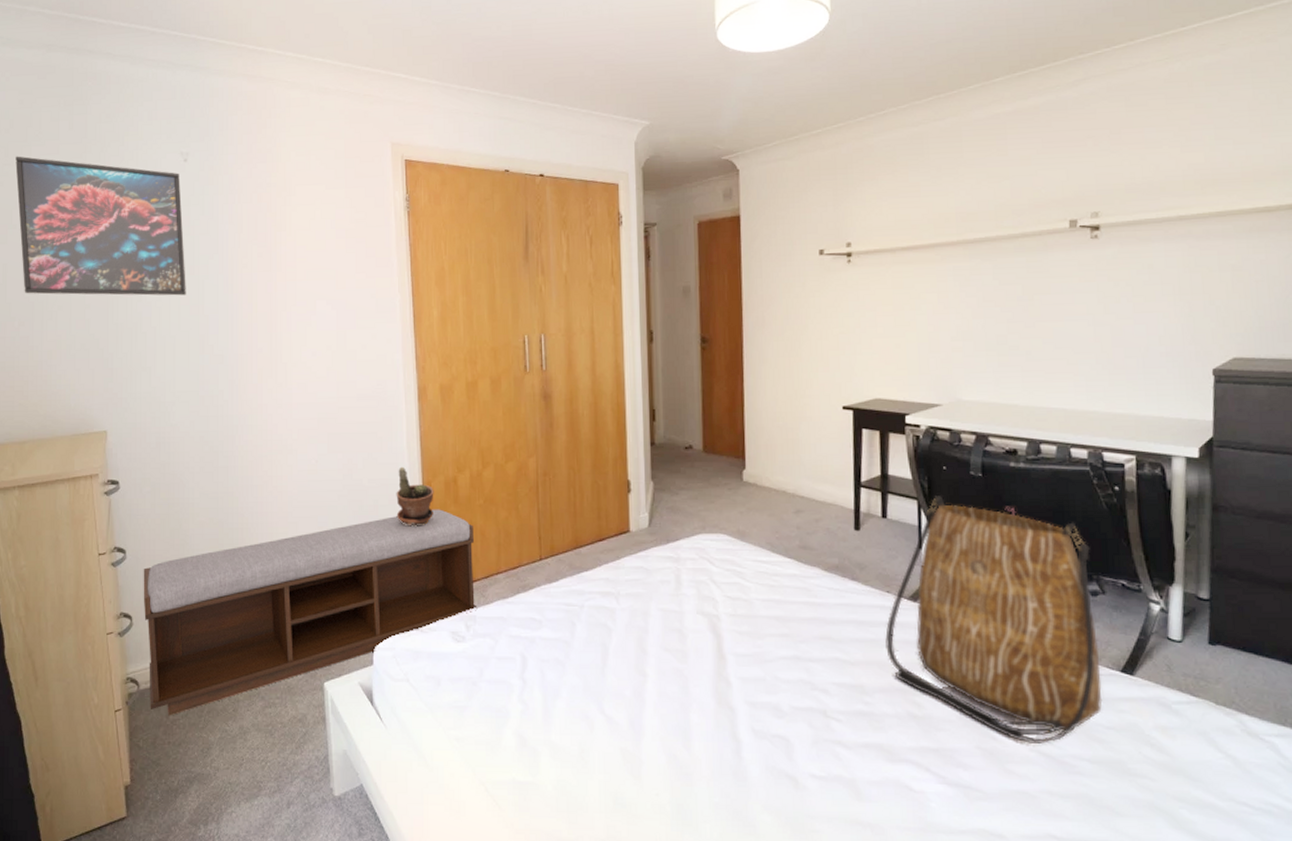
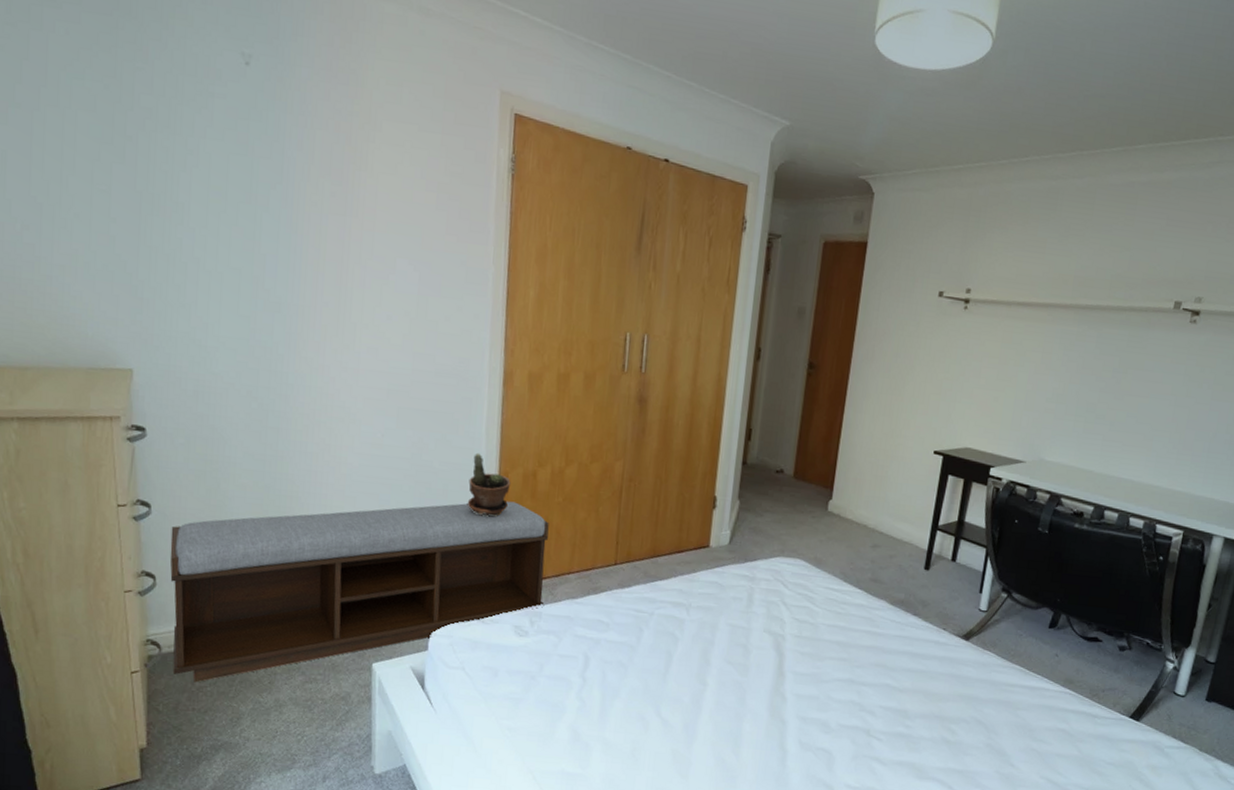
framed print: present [15,156,186,296] -> none [20,15,240,227]
tote bag: present [885,496,1103,744] -> none [933,546,1127,773]

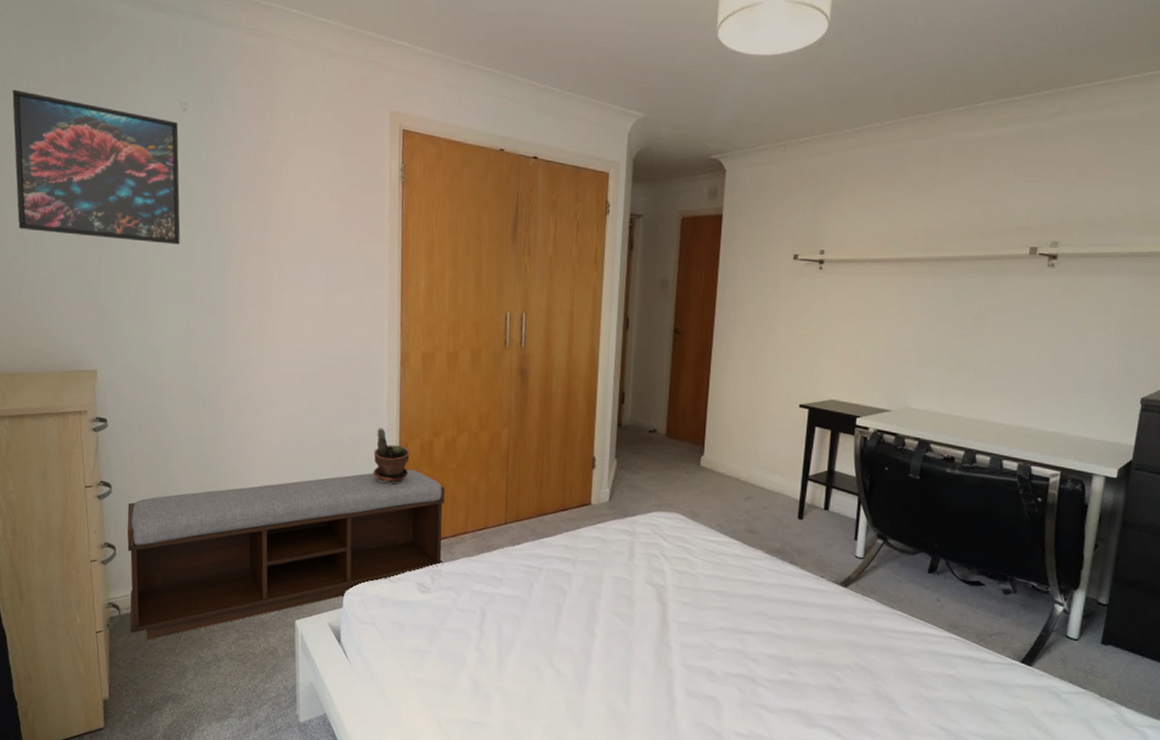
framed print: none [20,15,240,227] -> present [12,89,181,245]

